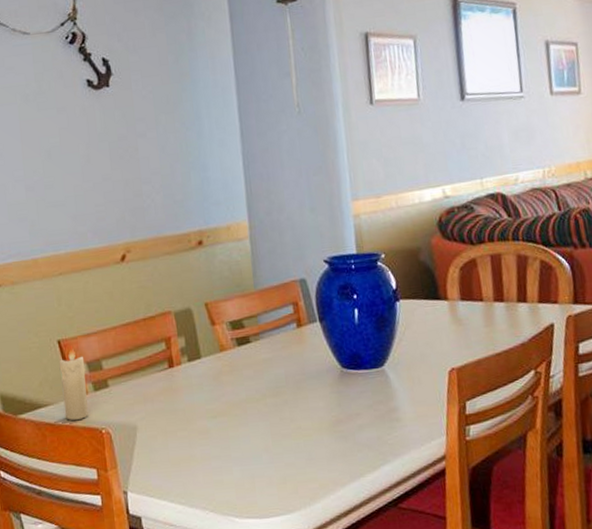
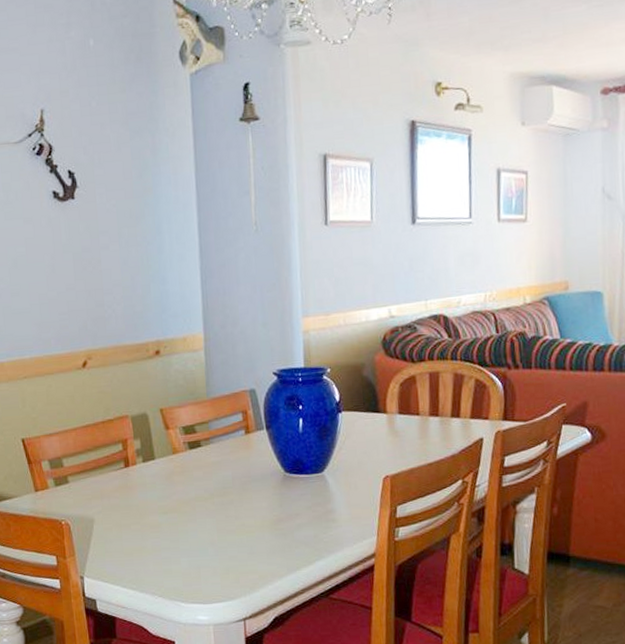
candle: present [59,345,88,420] -> none [23,444,49,512]

